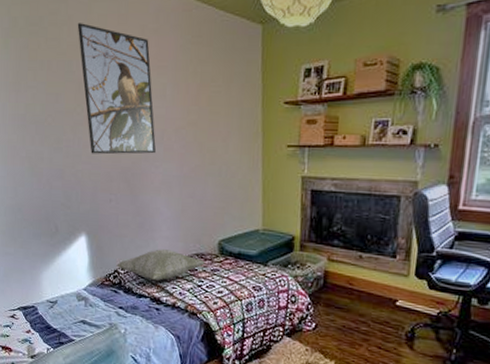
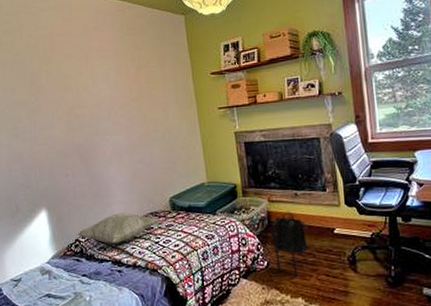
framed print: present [77,23,156,155] -> none [28,28,105,136]
backpack: none [324,272,367,344] -> present [271,210,308,276]

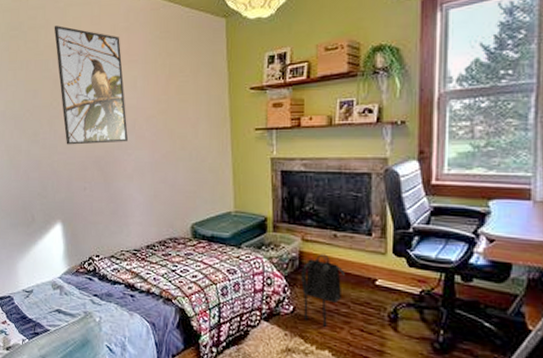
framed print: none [28,28,105,136] -> present [54,26,128,145]
decorative pillow: present [77,213,159,243] -> none [91,234,178,266]

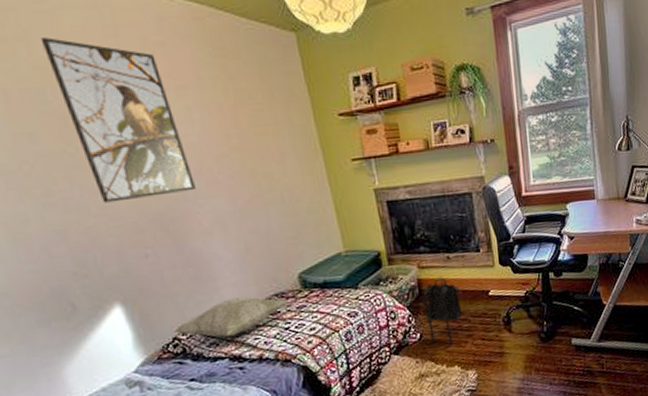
decorative pillow: none [91,234,178,266] -> present [174,296,288,337]

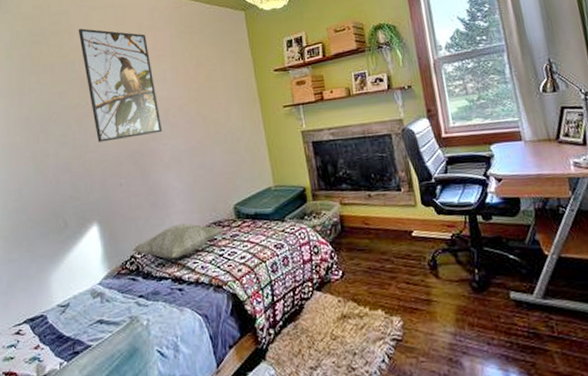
backpack: present [422,276,462,345] -> none [344,213,384,286]

